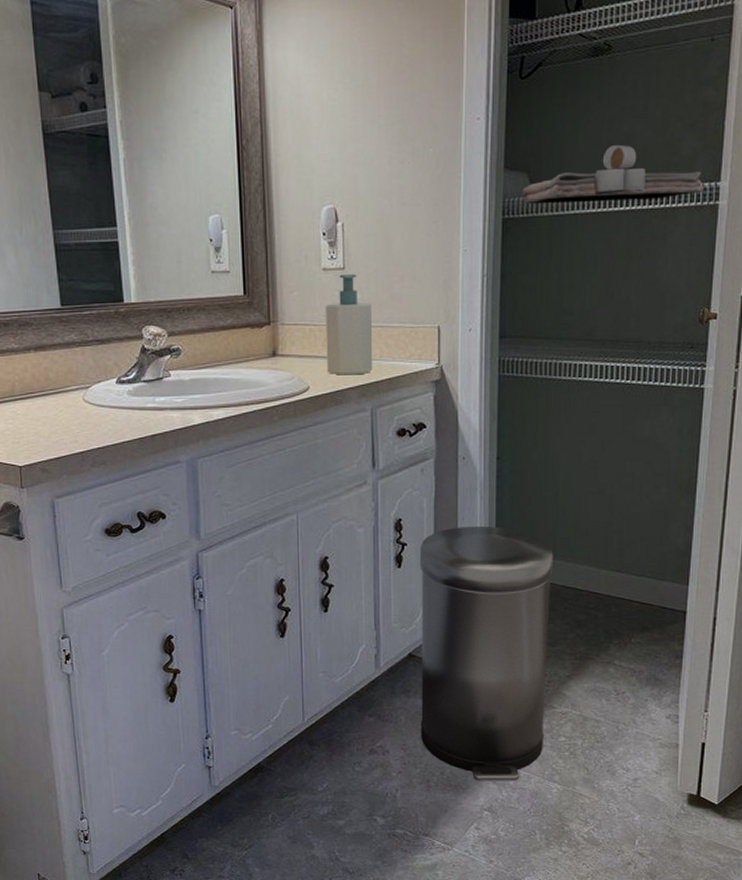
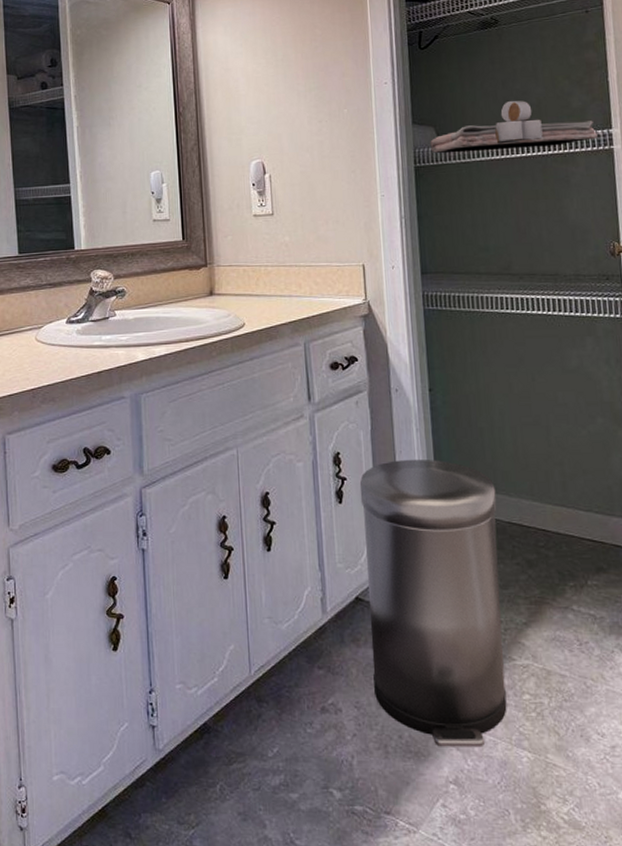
soap bottle: present [325,274,373,375] -> none [257,219,304,312]

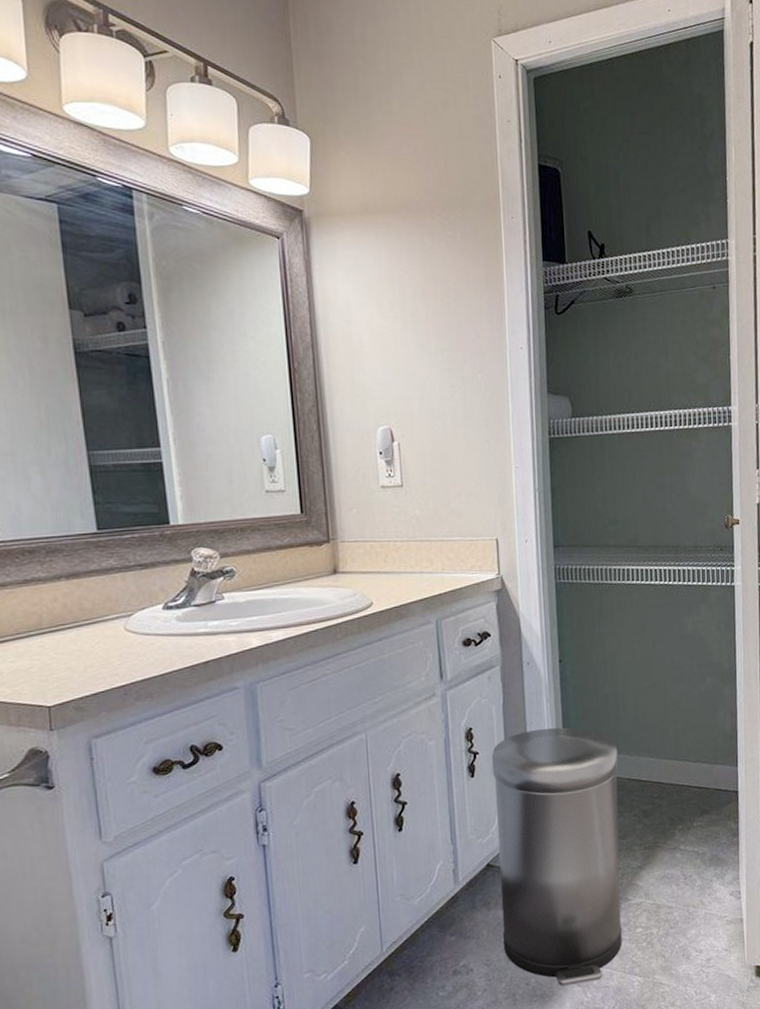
towel: present [430,121,598,154] -> none [564,397,718,425]
toilet paper roll: present [495,100,543,144] -> none [627,373,670,417]

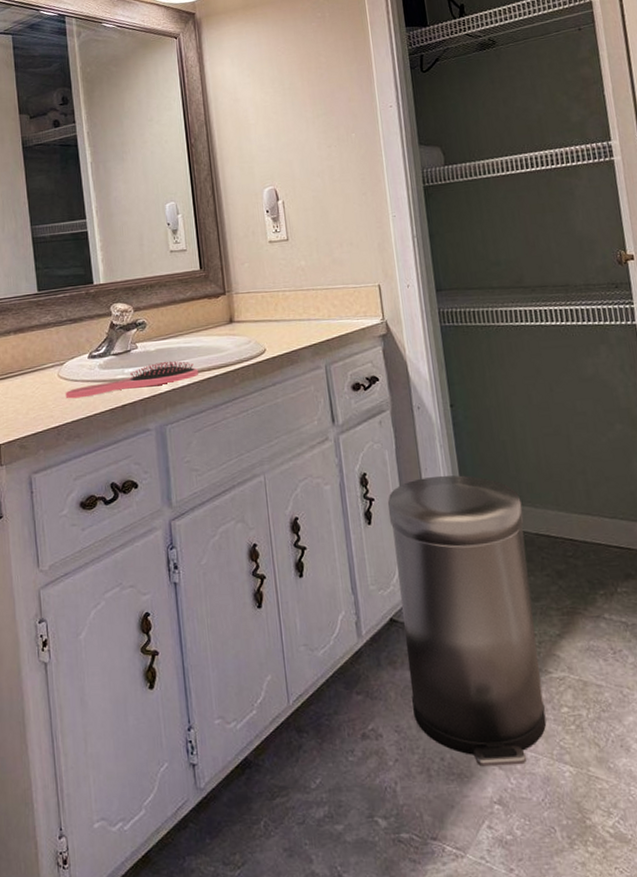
hairbrush: none [133,613,297,655] -> present [65,361,199,399]

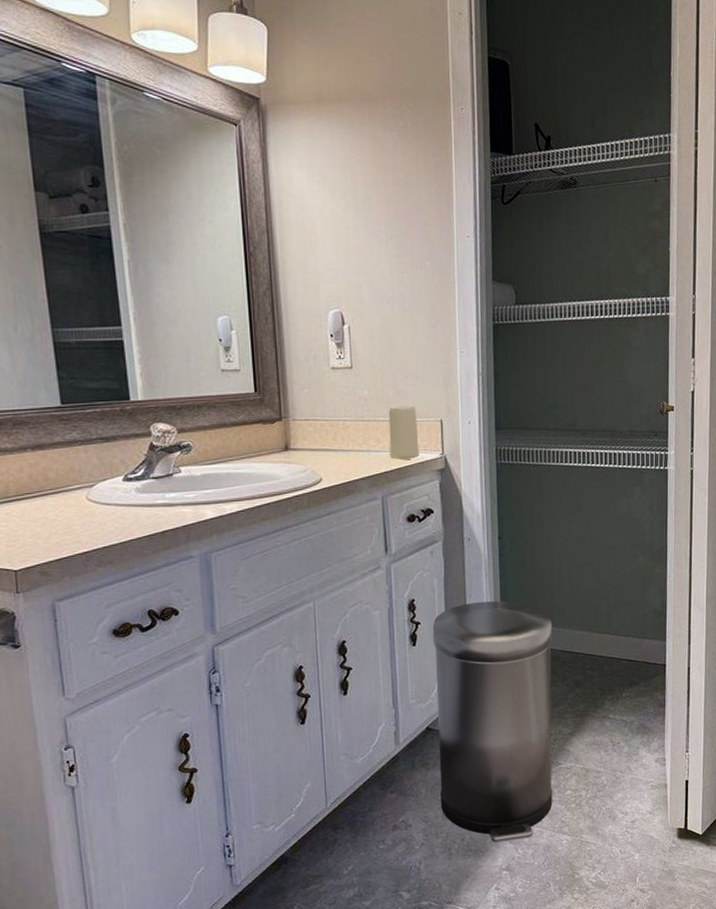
hairbrush: present [65,361,199,399] -> none [95,487,250,524]
candle: none [325,273,360,328] -> present [388,405,420,460]

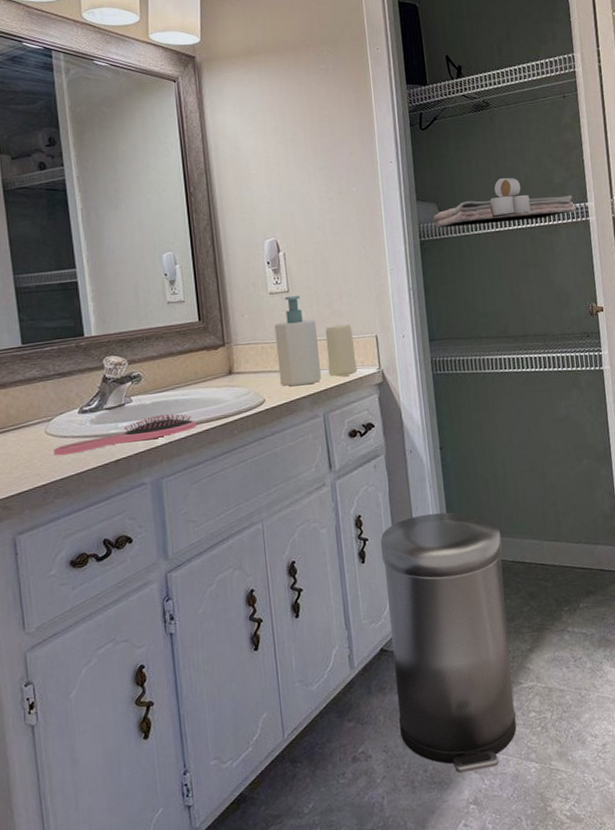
hairbrush: none [95,487,250,524] -> present [53,413,197,456]
soap bottle: none [335,373,383,467] -> present [274,296,322,387]
towel: none [508,286,657,312] -> present [433,195,576,228]
toilet paper roll: none [569,263,610,306] -> present [489,177,531,218]

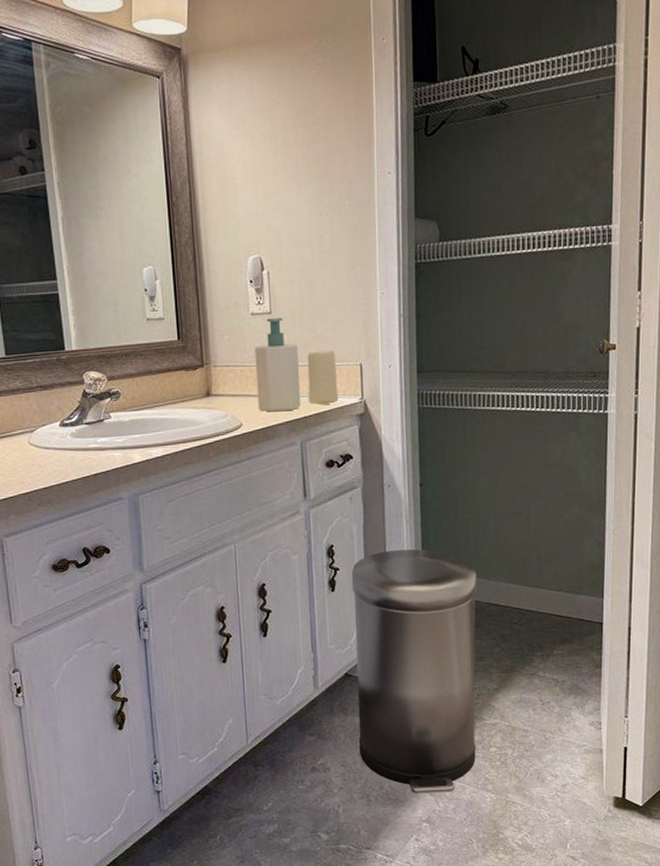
hairbrush: present [53,413,197,456] -> none [36,432,174,466]
towel: present [433,195,576,228] -> none [432,216,597,250]
toilet paper roll: present [489,177,531,218] -> none [497,193,544,240]

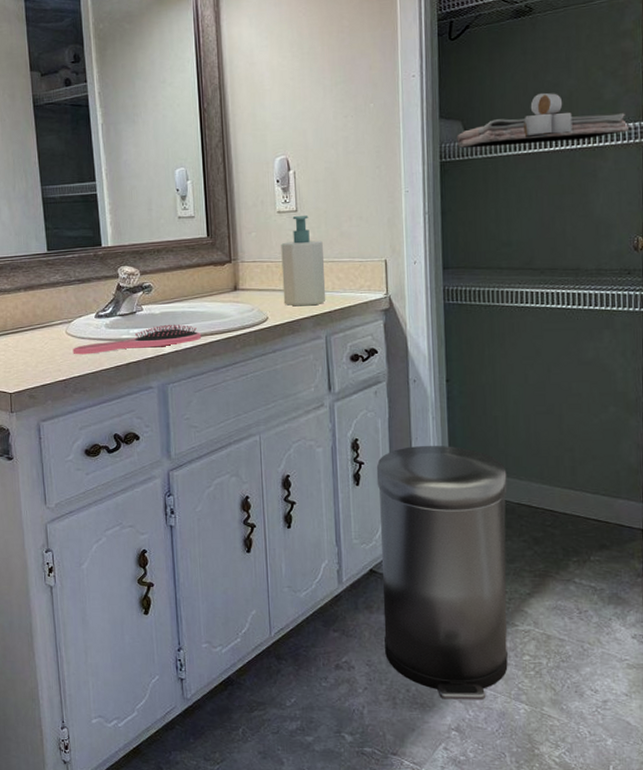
hairbrush: none [36,432,174,466] -> present [72,324,202,355]
candle: present [307,350,339,405] -> none [332,246,363,300]
towel: none [432,216,597,250] -> present [457,113,629,149]
toilet paper roll: none [497,193,544,240] -> present [524,92,572,138]

